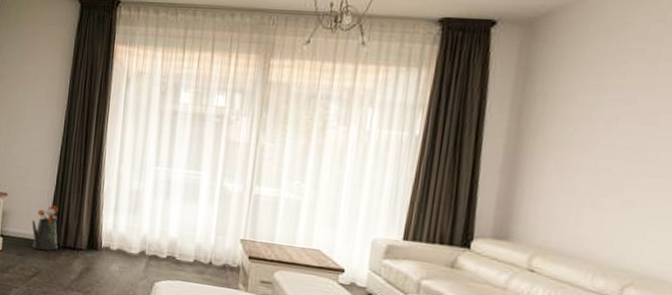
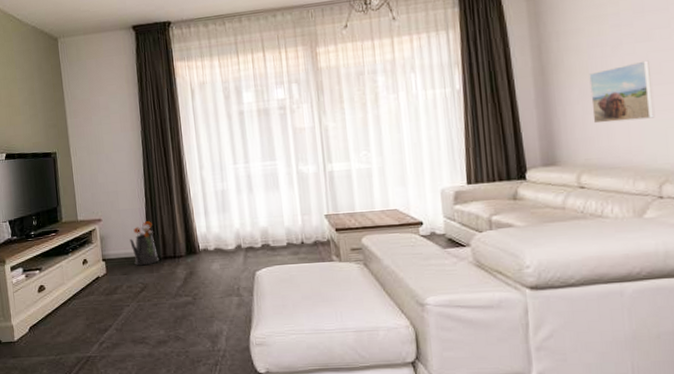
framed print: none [562,145,645,212] -> present [589,60,655,124]

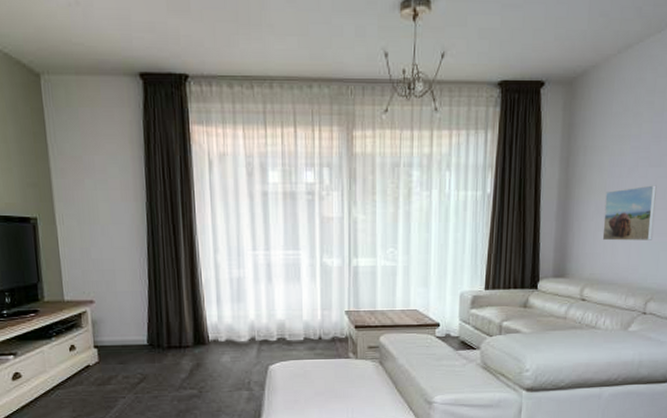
watering can: present [130,220,159,266] -> none [128,305,161,355]

